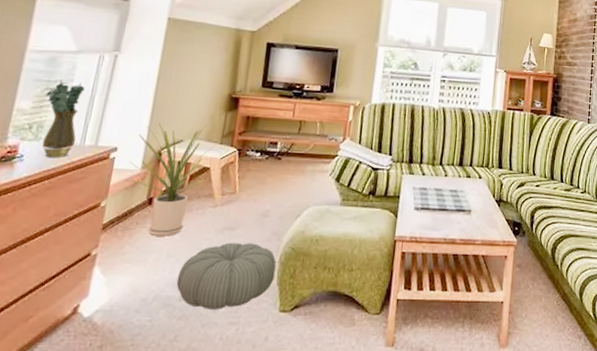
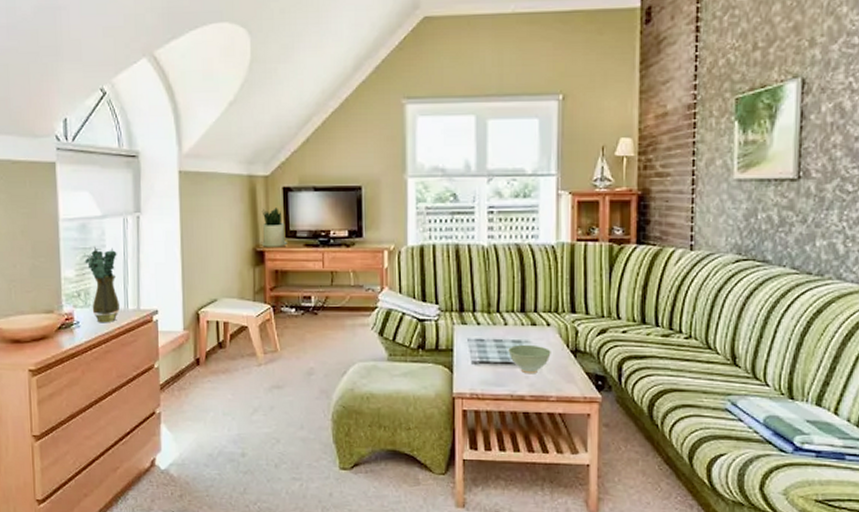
house plant: present [127,123,223,236] -> none [171,282,255,395]
pouf: present [176,242,276,309] -> none [236,401,330,466]
planter: none [237,60,264,96] -> present [261,208,287,247]
bowl: none [446,193,481,220] -> present [508,344,551,374]

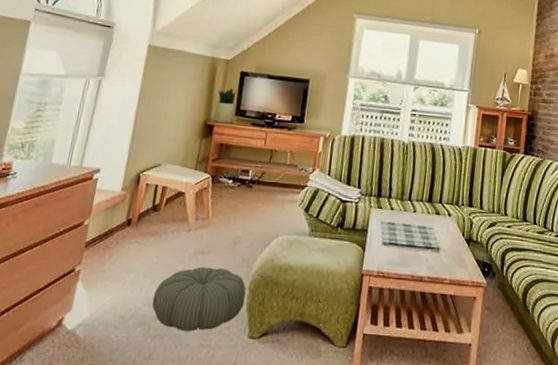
vase: present [85,246,121,322] -> none [32,102,72,176]
pouf: none [236,401,330,466] -> present [152,266,246,332]
bowl: present [508,344,551,374] -> none [414,230,450,258]

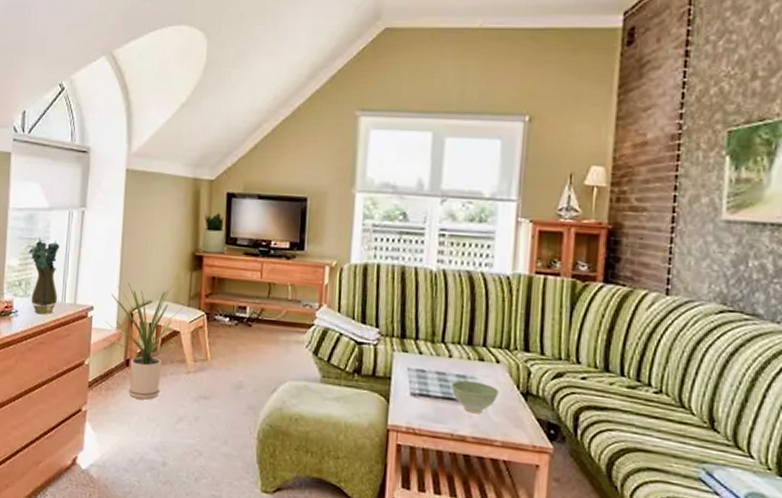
vase: none [32,102,72,176] -> present [29,237,60,314]
house plant: none [109,147,198,257] -> present [105,282,190,400]
pouf: present [152,266,246,332] -> none [158,412,255,480]
bowl: none [414,230,450,258] -> present [451,380,499,414]

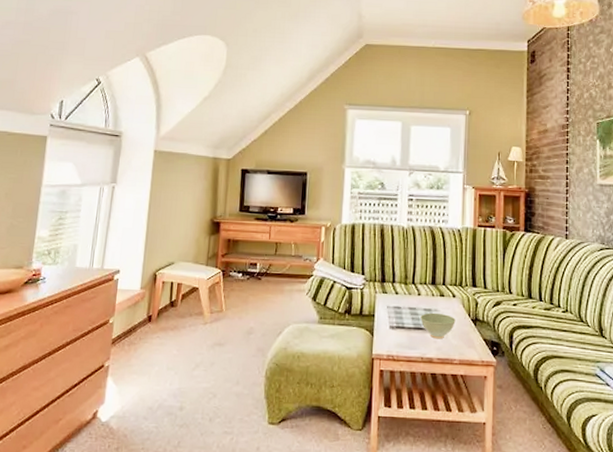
vase: present [29,237,60,314] -> none [59,210,90,279]
house plant: present [105,282,190,400] -> none [130,247,208,351]
planter: present [200,213,227,254] -> none [218,186,241,220]

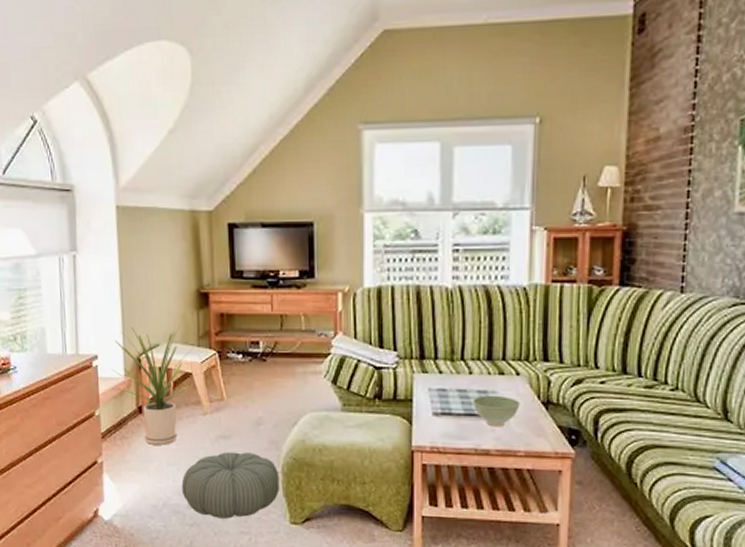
house plant: none [130,247,208,351] -> present [112,326,200,445]
pouf: none [176,357,263,420] -> present [181,452,280,519]

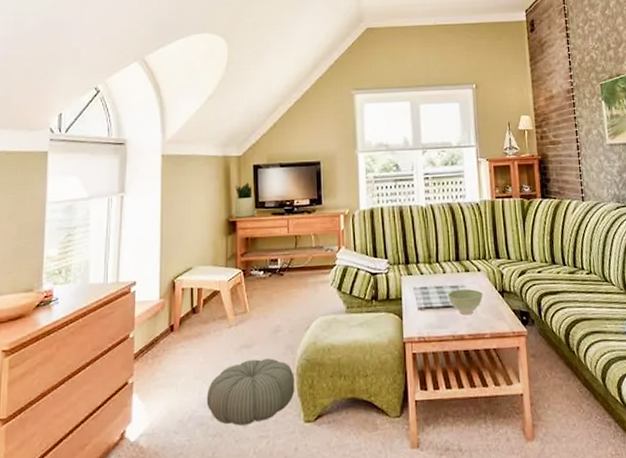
house plant: present [112,326,200,445] -> none [148,251,227,360]
planter: none [205,246,233,289] -> present [233,183,257,218]

